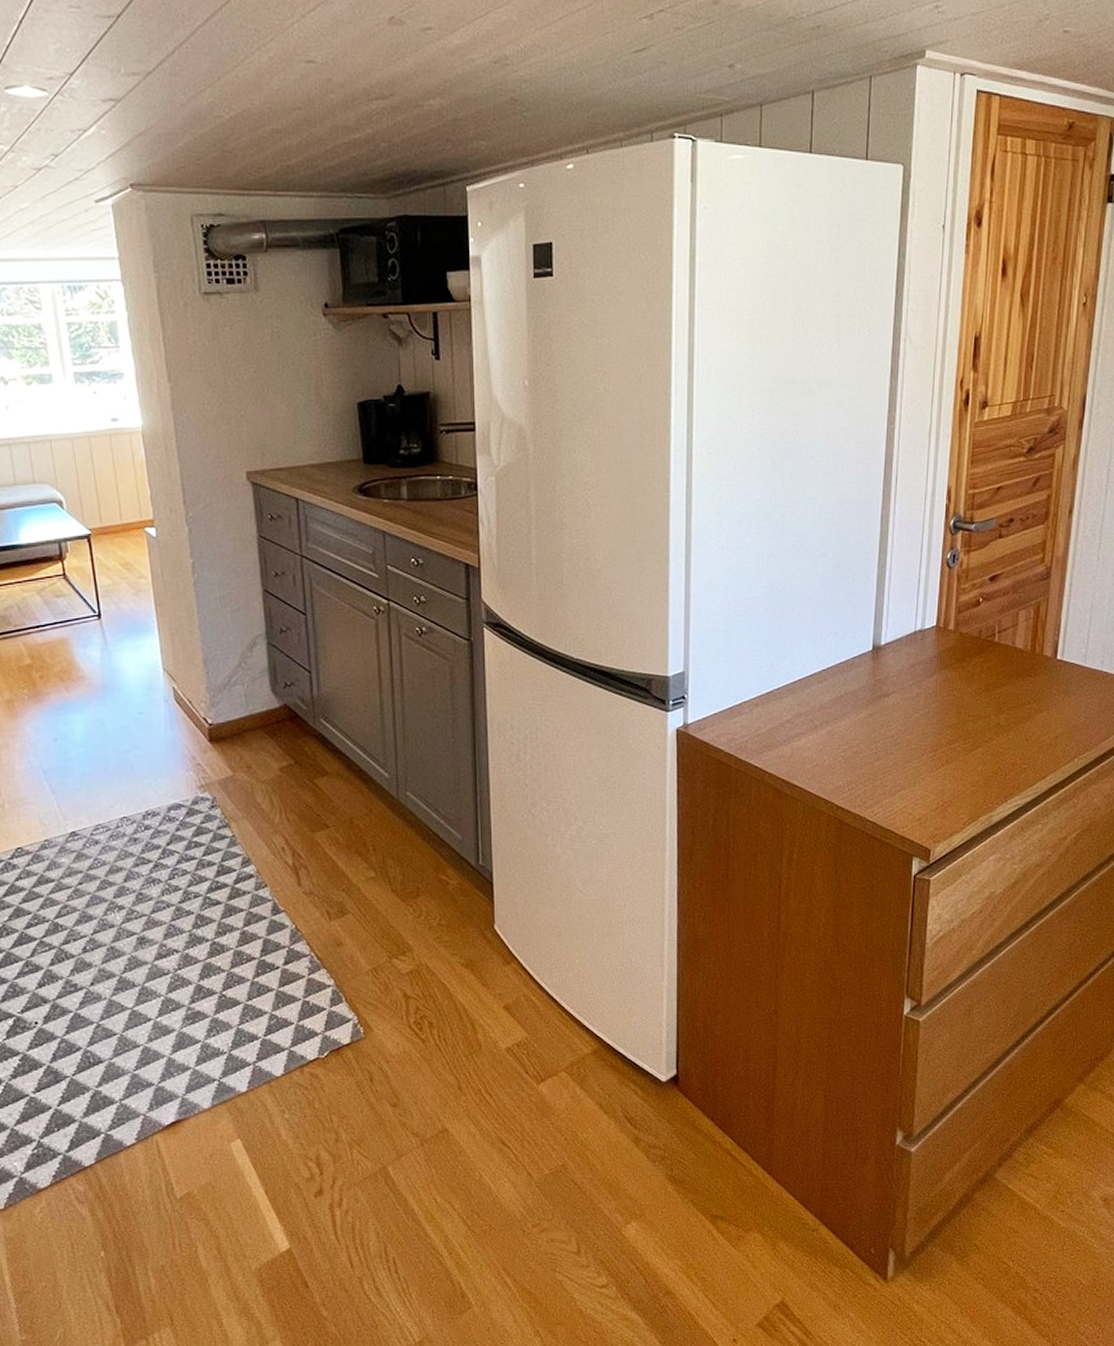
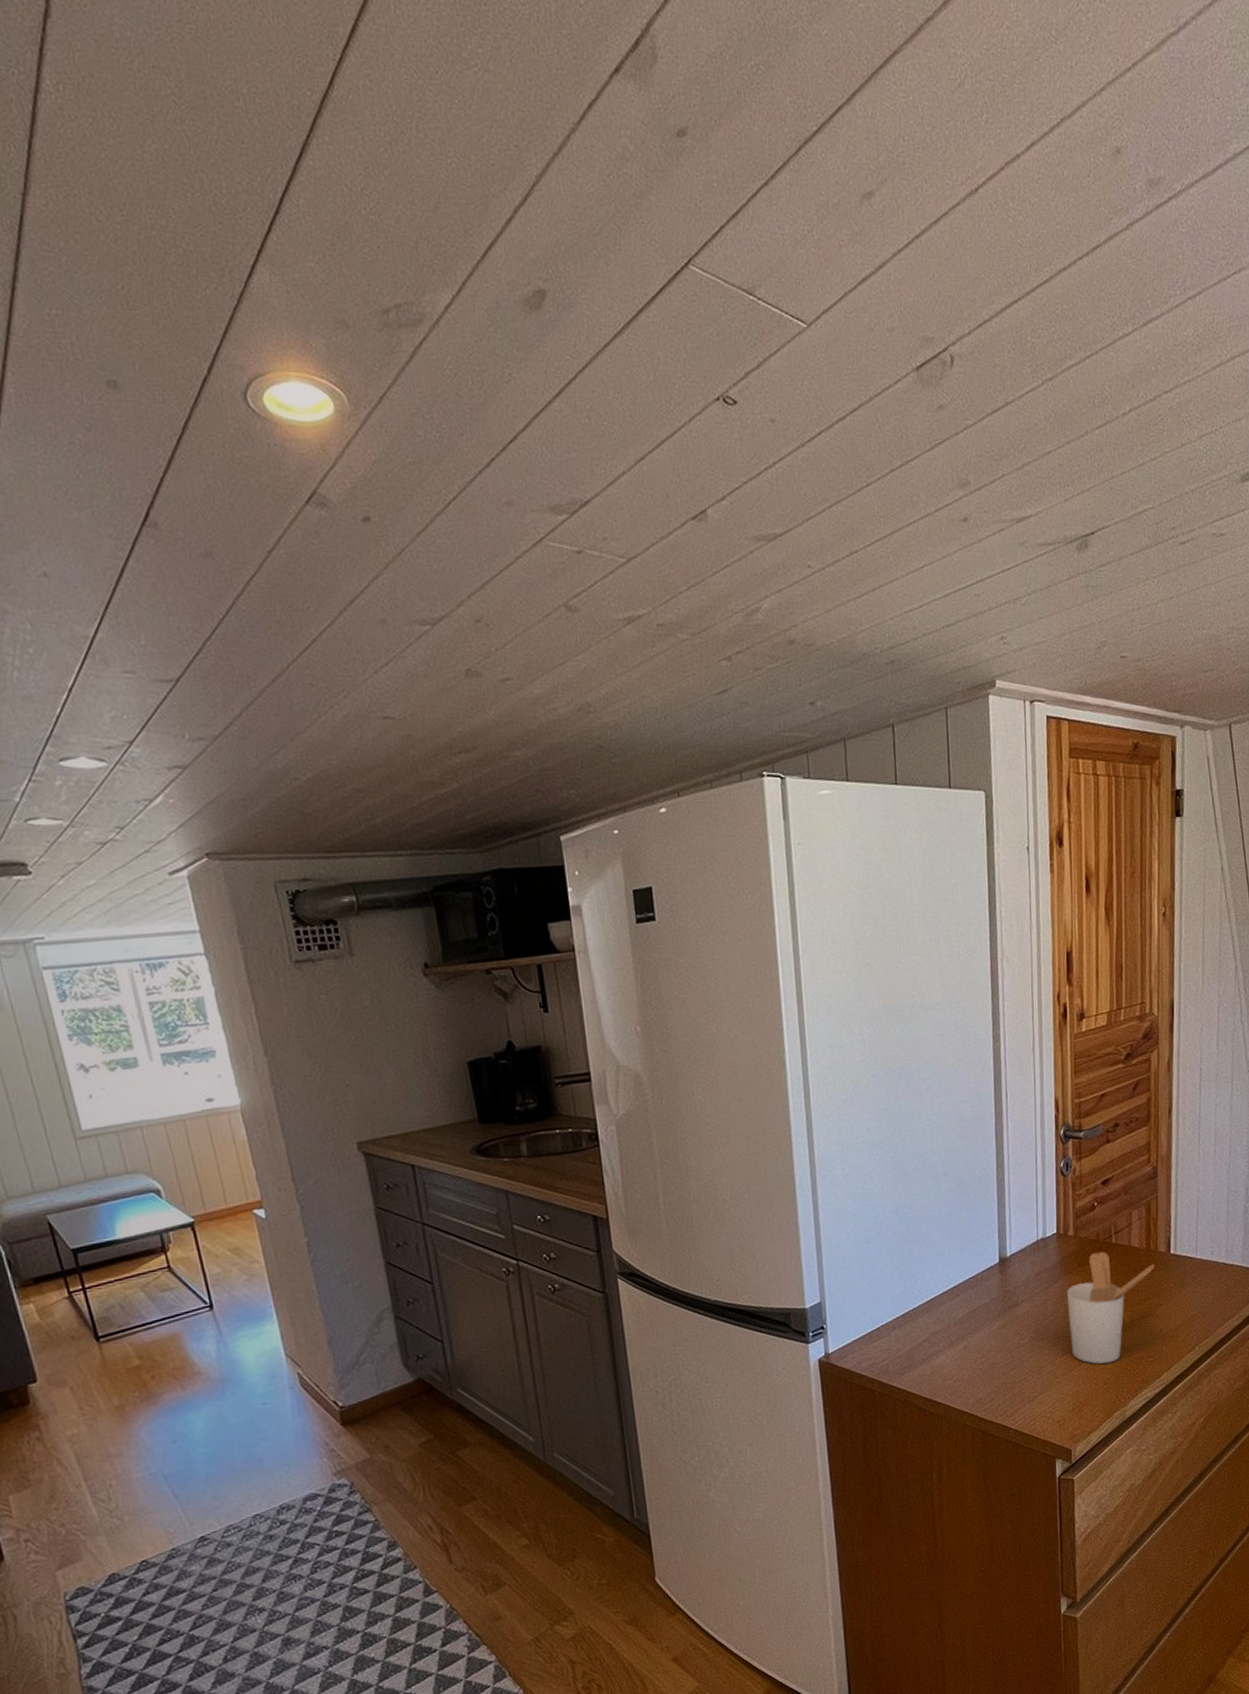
utensil holder: none [939,649,1038,766] -> present [1066,1251,1155,1364]

